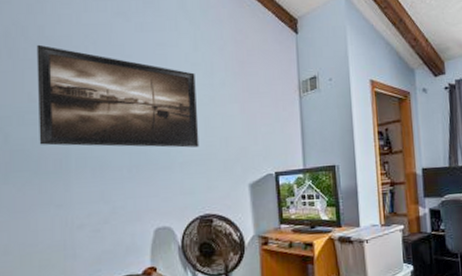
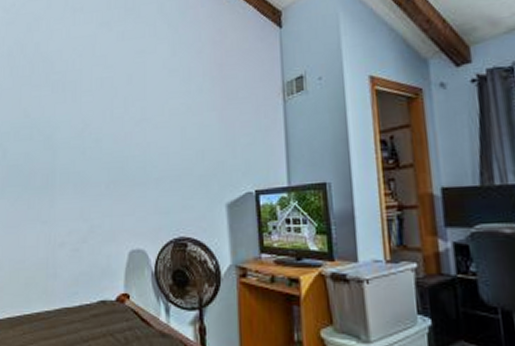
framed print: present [36,44,199,148] -> none [30,61,175,162]

